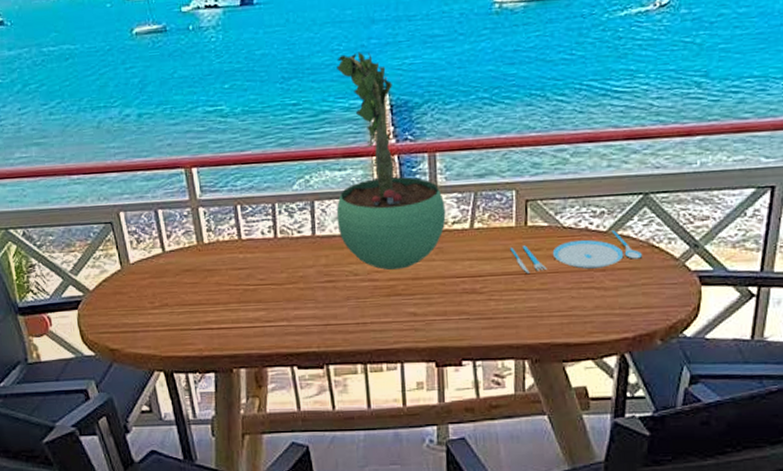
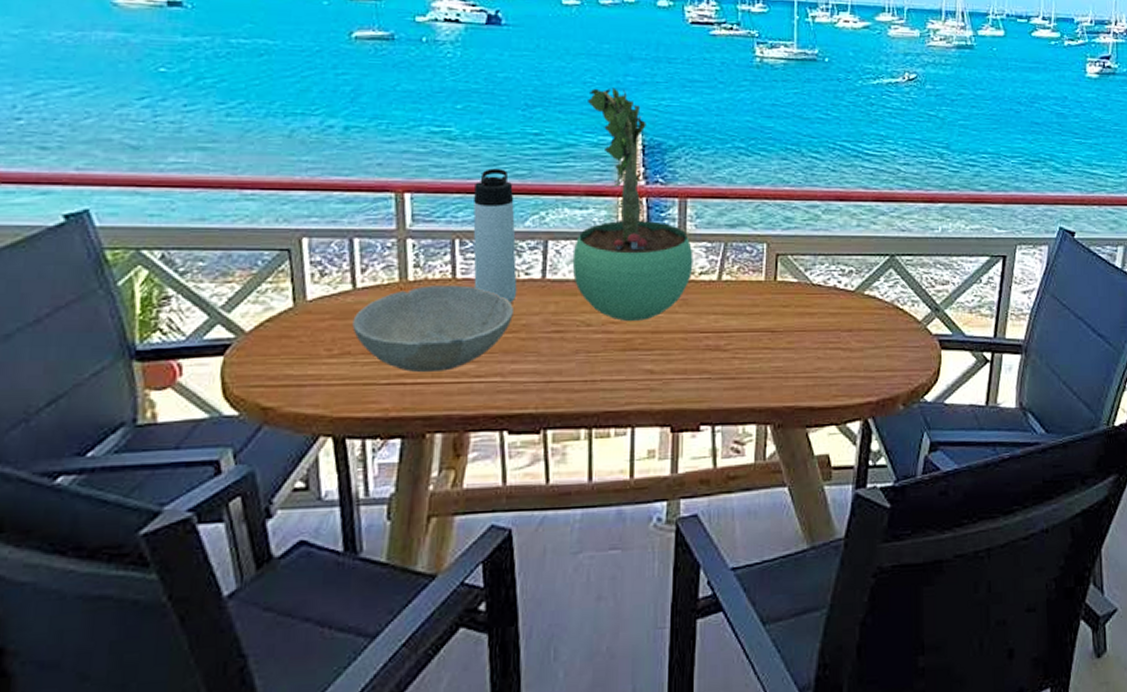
bowl: none [166,245,291,320] -> present [352,285,513,373]
thermos bottle: none [247,139,293,259] -> present [473,168,517,304]
plate: present [510,230,642,273] -> none [758,290,887,331]

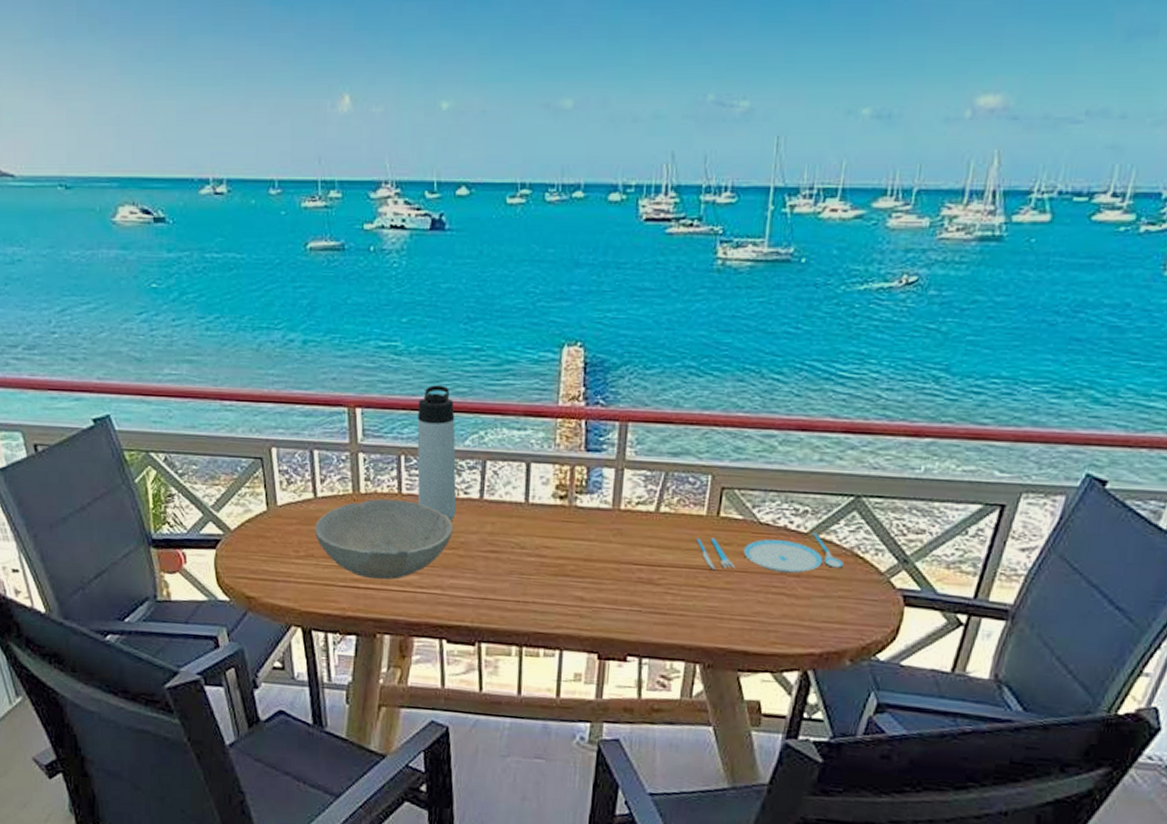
potted plant: present [572,87,693,321] -> none [508,298,632,548]
plate: none [758,290,887,331] -> present [697,533,843,573]

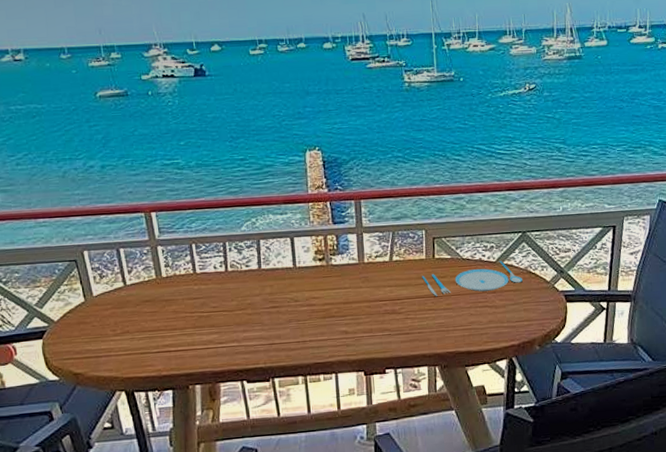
bowl: present [315,498,453,580] -> none [127,277,241,343]
thermos bottle: present [417,385,457,521] -> none [201,188,242,289]

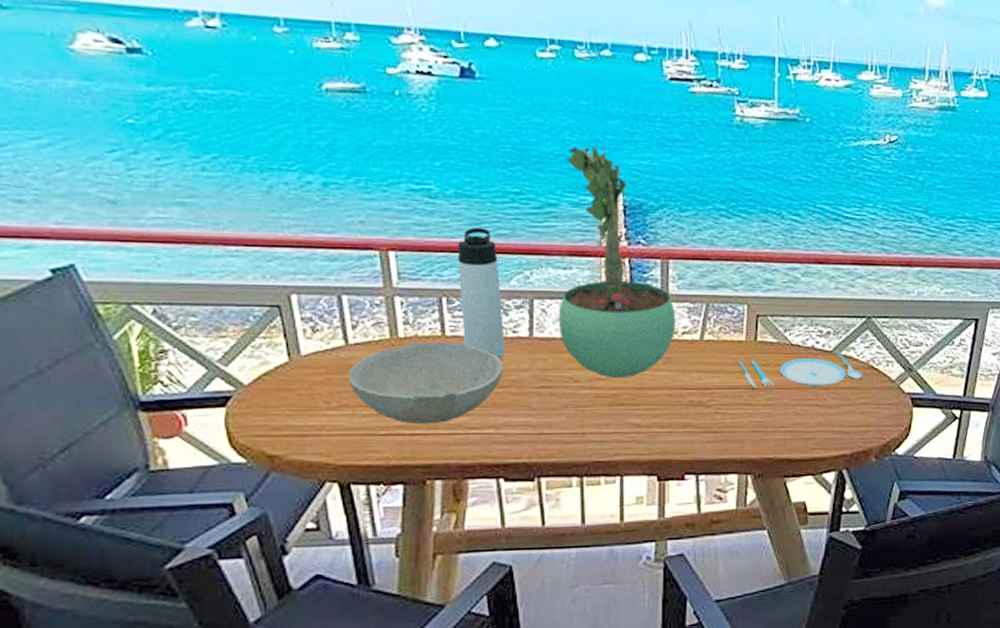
bowl: none [127,277,241,343] -> present [348,342,503,425]
thermos bottle: none [201,188,242,289] -> present [458,227,506,360]
potted plant: none [278,117,370,296] -> present [558,146,676,377]

